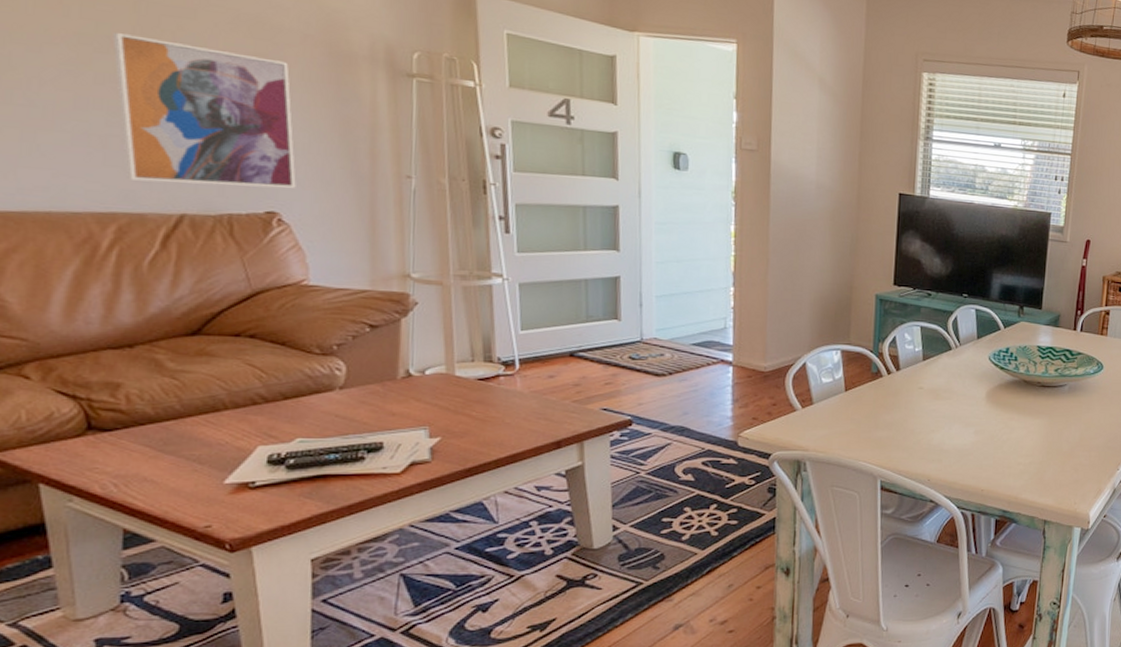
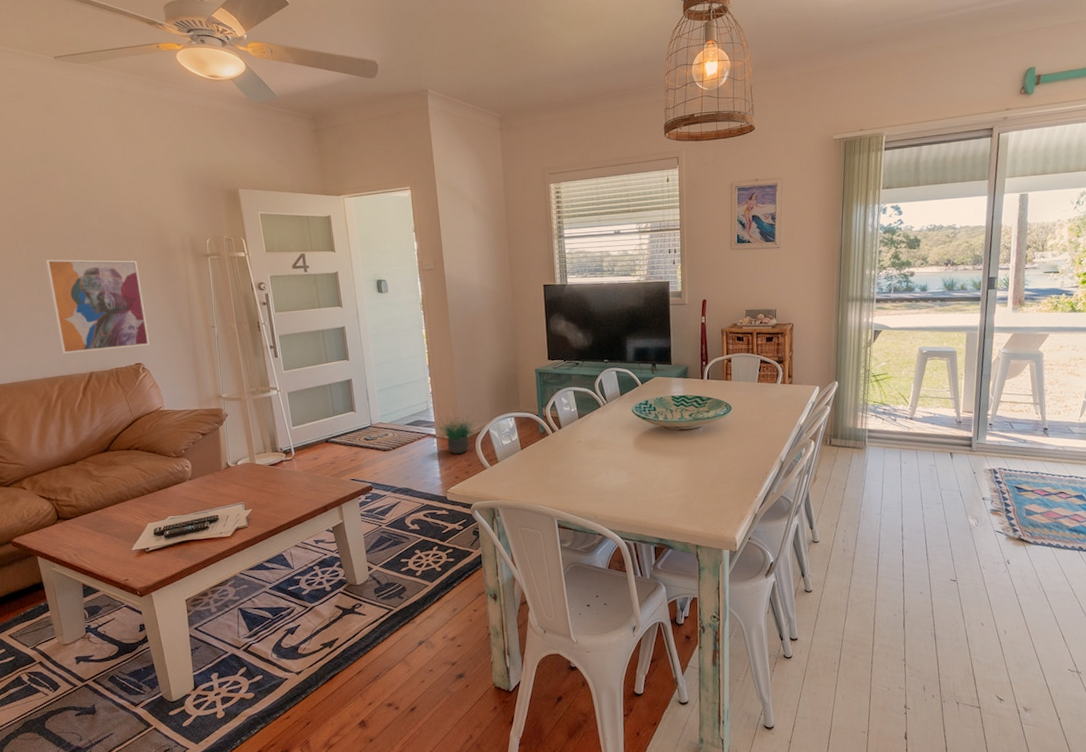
potted plant: none [733,332,792,389] -> present [436,409,478,454]

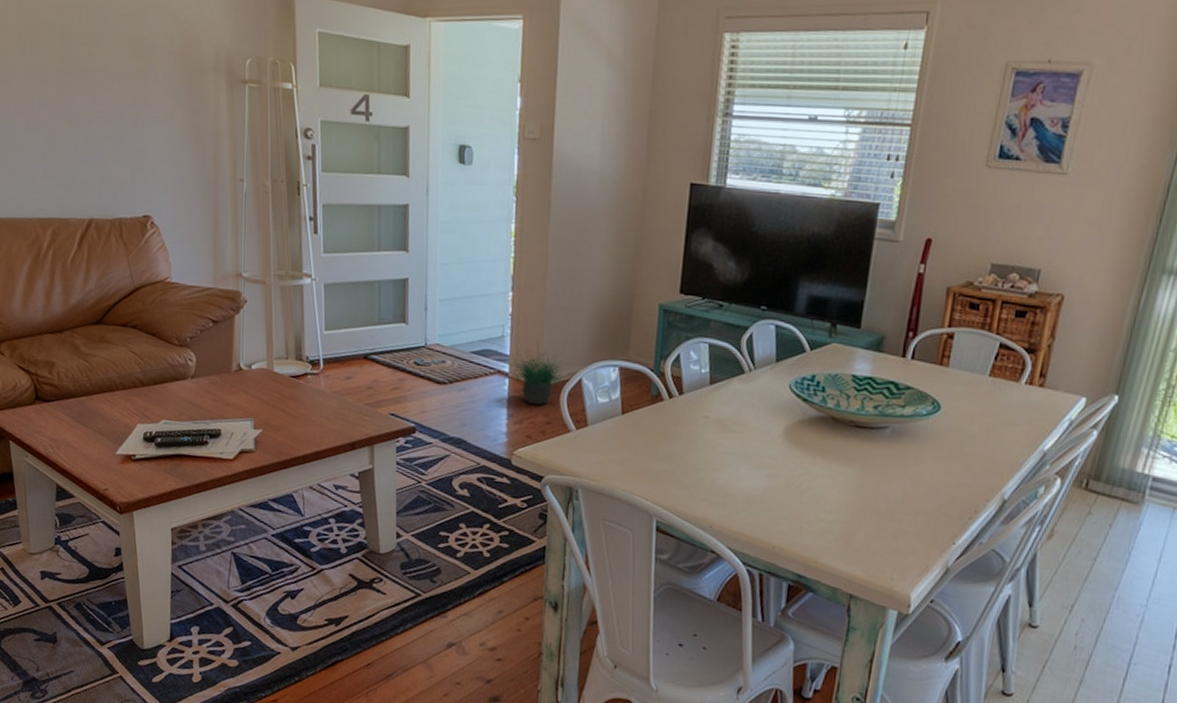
wall art: present [44,259,150,354] -> none [49,63,163,194]

